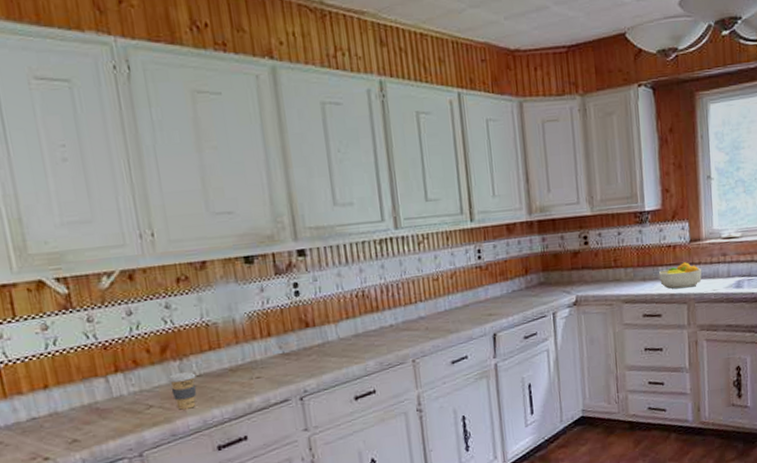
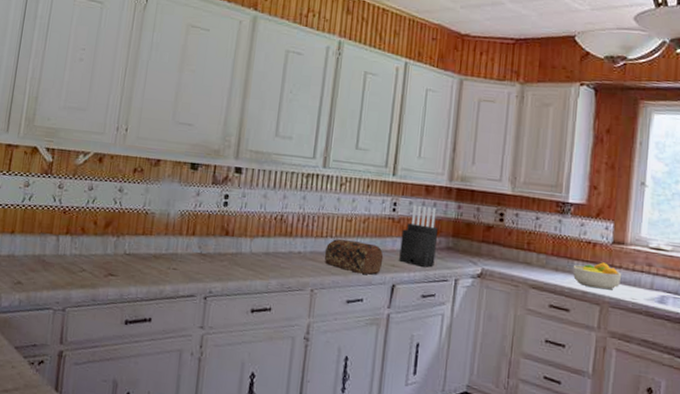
coffee cup: present [167,372,197,410] -> none [103,247,126,281]
bread loaf: none [417,298,480,332] -> present [324,239,384,275]
knife block: none [491,246,530,310] -> present [399,204,438,267]

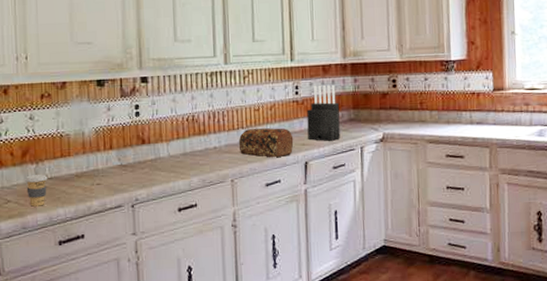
coffee cup: none [103,247,126,281] -> present [25,174,48,207]
fruit bowl: present [573,262,622,290] -> none [463,109,505,133]

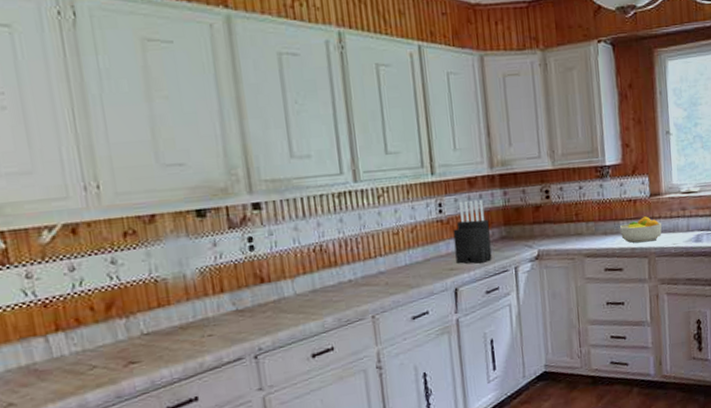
coffee cup: present [25,174,48,207] -> none [113,330,144,371]
bread loaf: present [238,128,294,157] -> none [377,252,441,287]
fruit bowl: none [463,109,505,133] -> present [620,216,663,243]

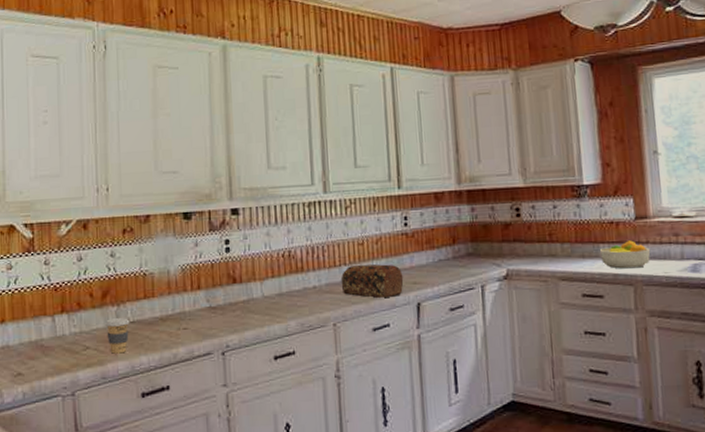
coffee cup: none [113,330,144,371] -> present [105,318,130,354]
bread loaf: none [377,252,441,287] -> present [340,264,404,298]
knife block: present [453,200,492,264] -> none [417,214,457,279]

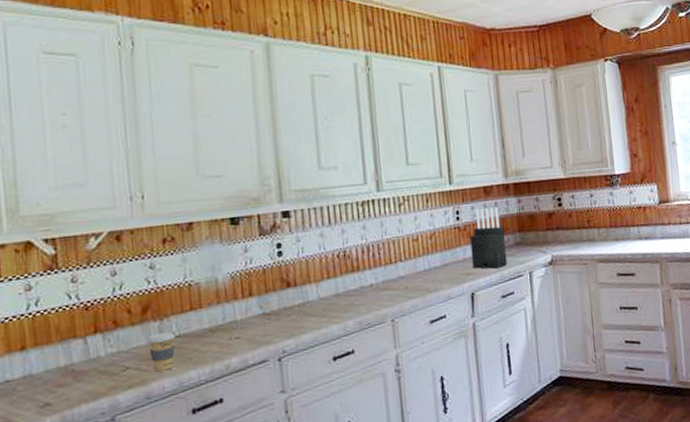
bread loaf: present [340,264,404,298] -> none [397,257,458,291]
knife block: none [417,214,457,279] -> present [469,208,508,269]
fruit bowl: present [600,240,651,269] -> none [631,222,673,249]

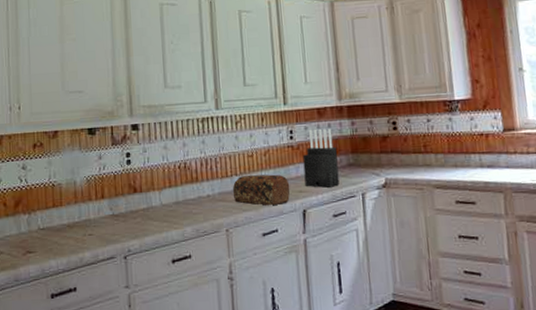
coffee cup: present [146,332,175,372] -> none [17,225,40,258]
bread loaf: none [397,257,458,291] -> present [232,174,291,205]

